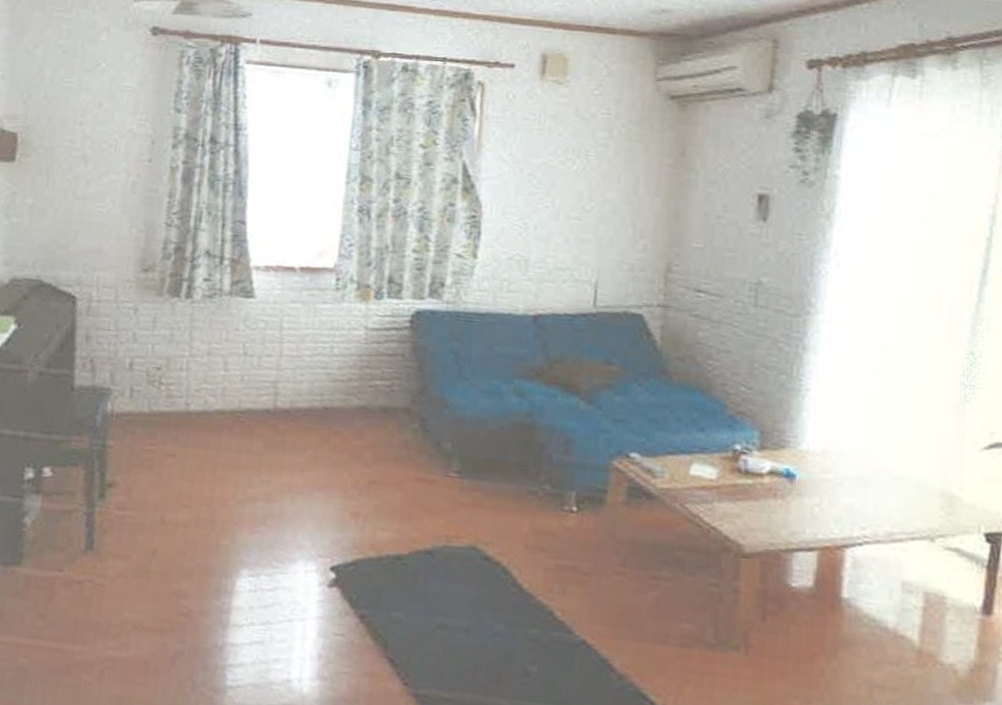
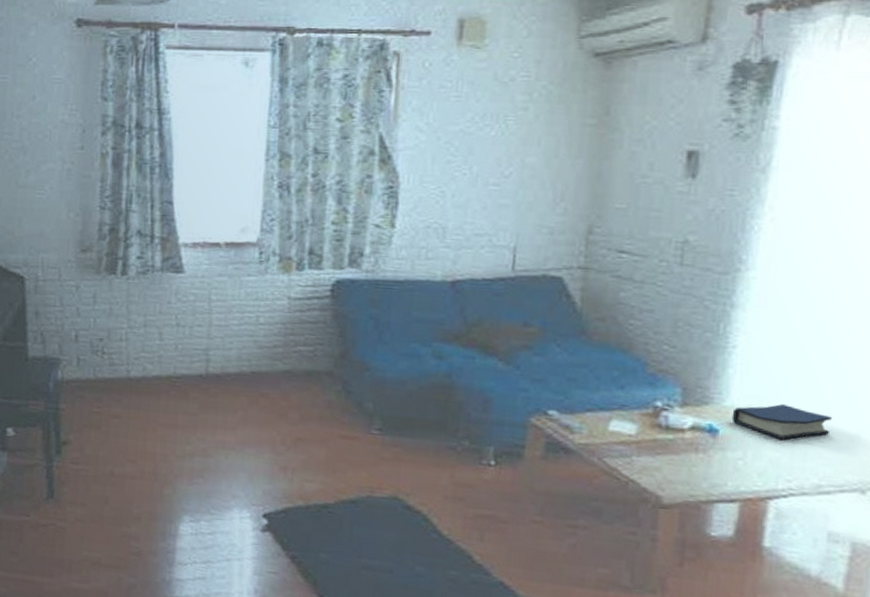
hardback book: none [807,449,900,485] -> present [731,404,832,439]

